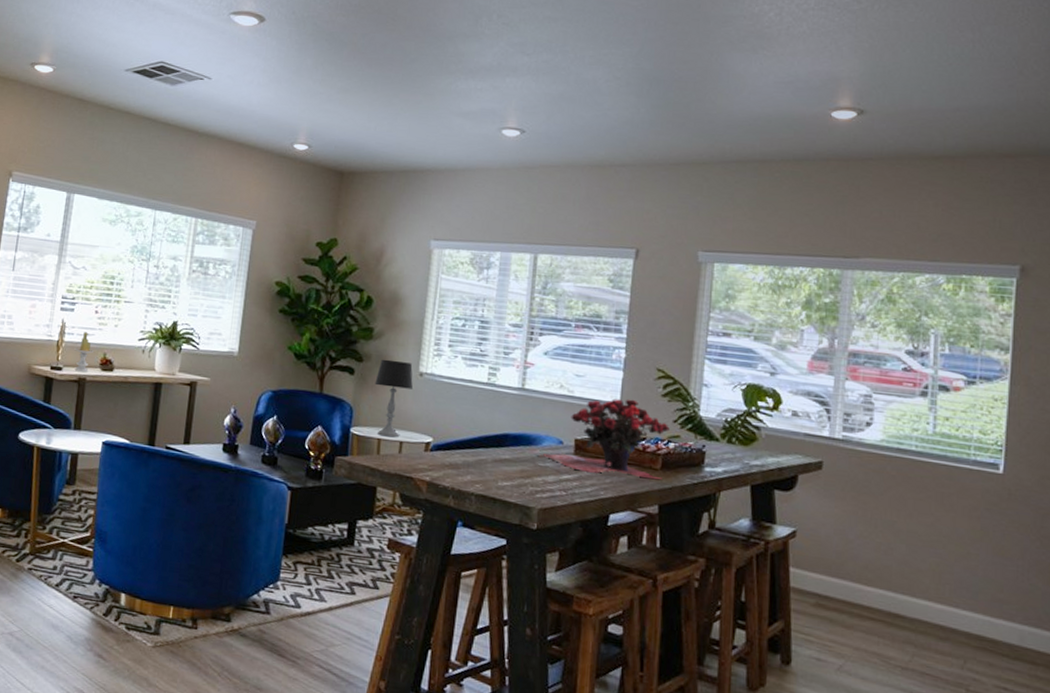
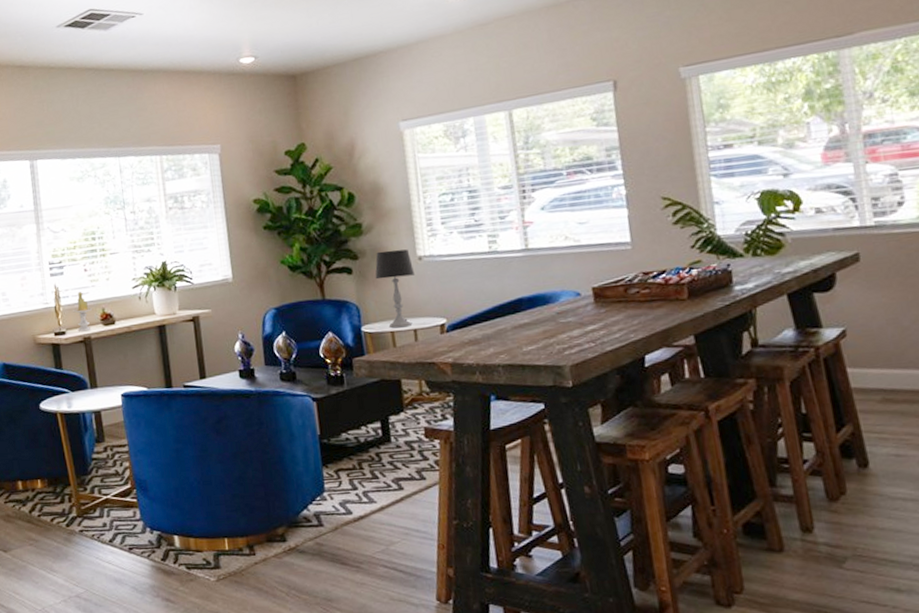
flower arrangement: present [543,398,670,480] -> none [562,234,692,319]

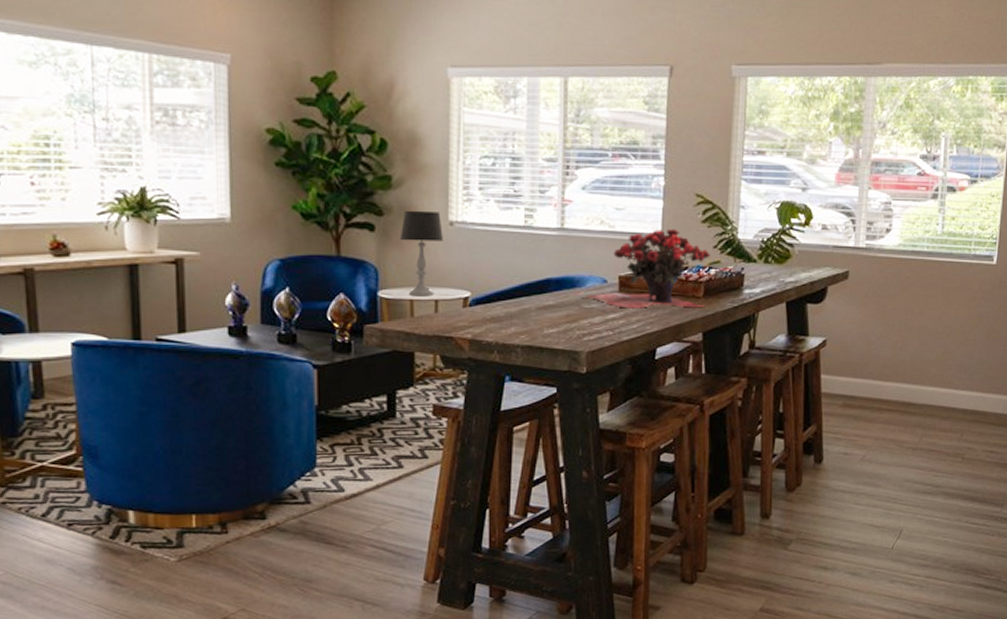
candle: present [73,292,93,332] -> none [10,210,39,261]
flower arrangement: none [562,234,692,319] -> present [588,228,710,308]

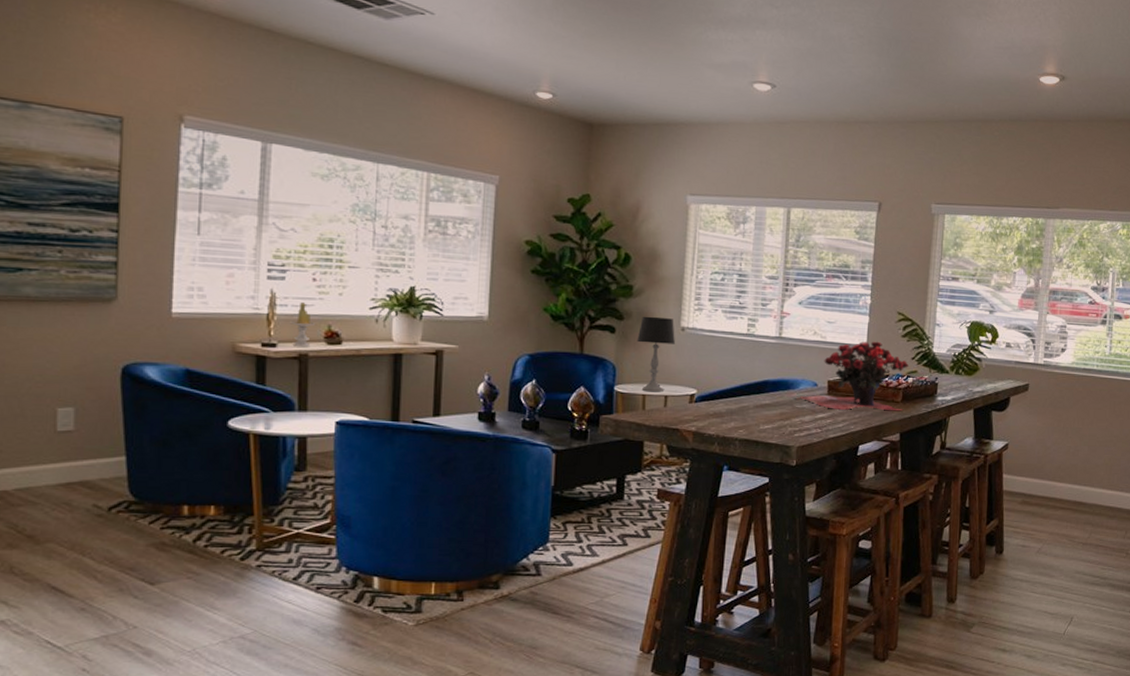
candle: none [10,210,39,261] -> present [290,303,316,347]

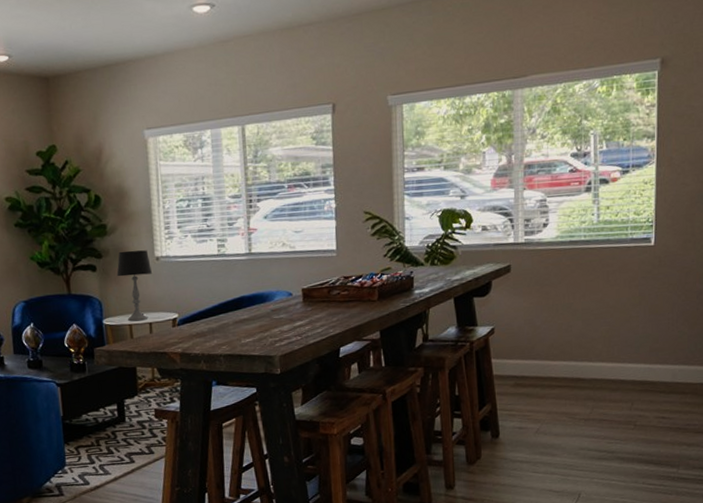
flower arrangement: present [800,341,909,411] -> none [276,243,381,316]

